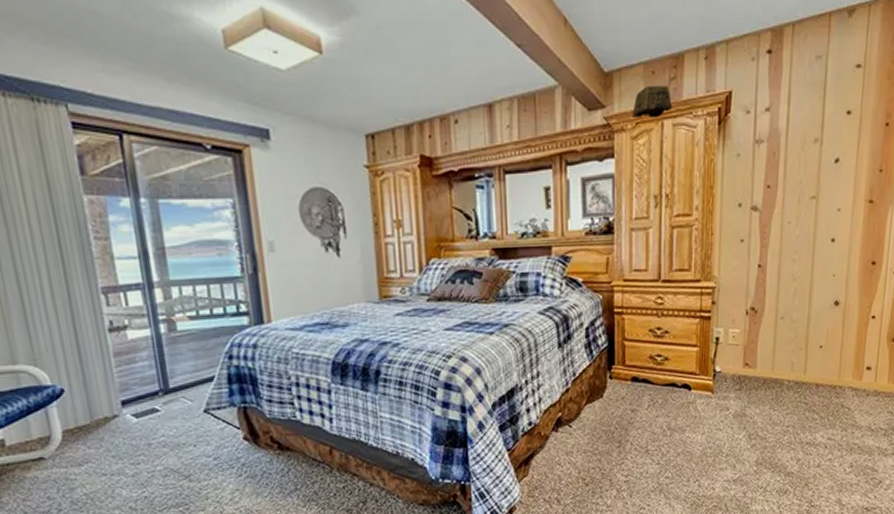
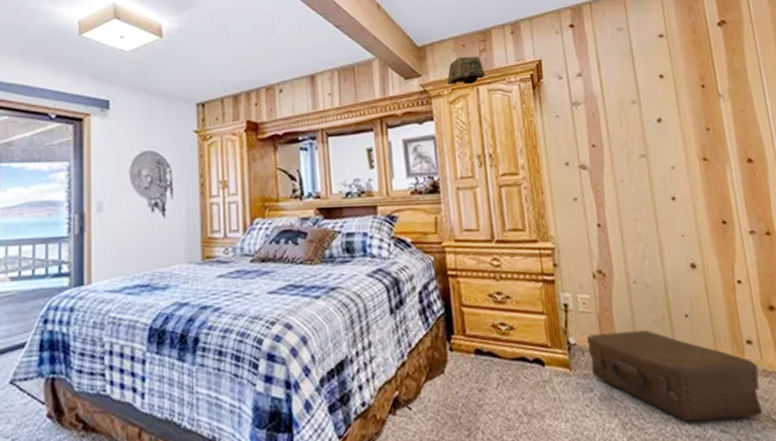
suitcase: none [730,358,871,432] -> present [586,329,763,422]

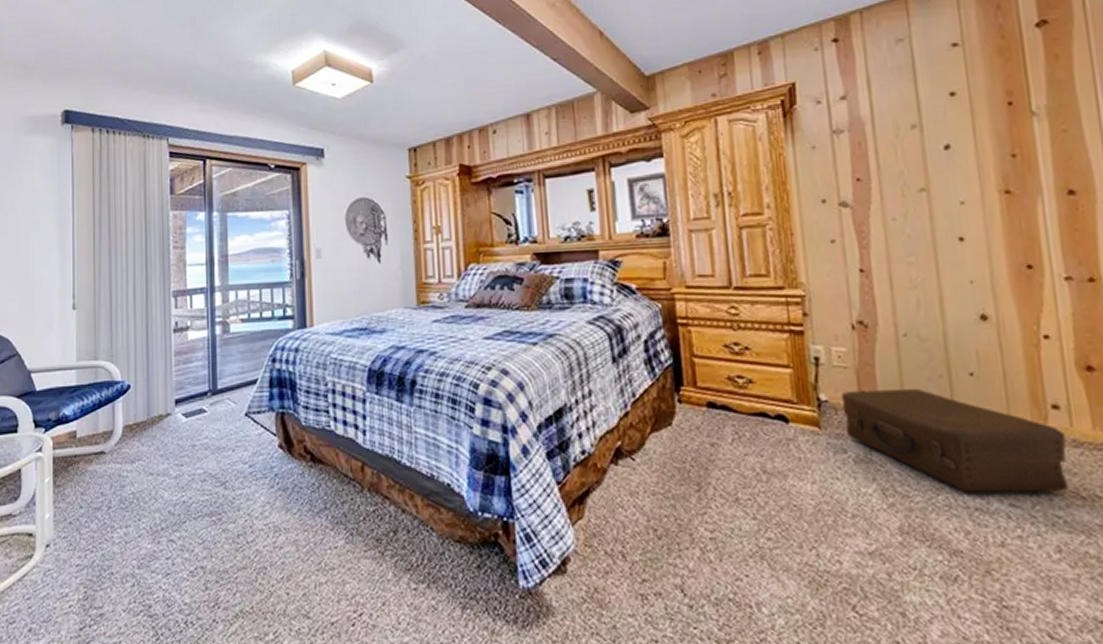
decorative box: present [447,57,485,85] -> none [680,83,725,116]

